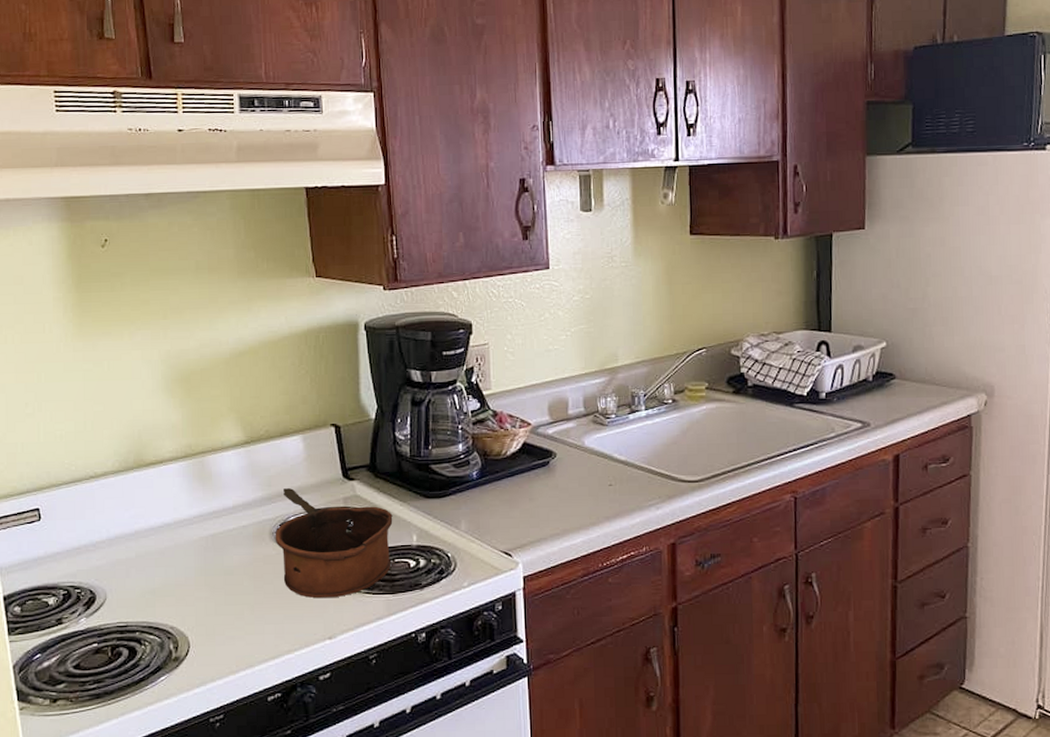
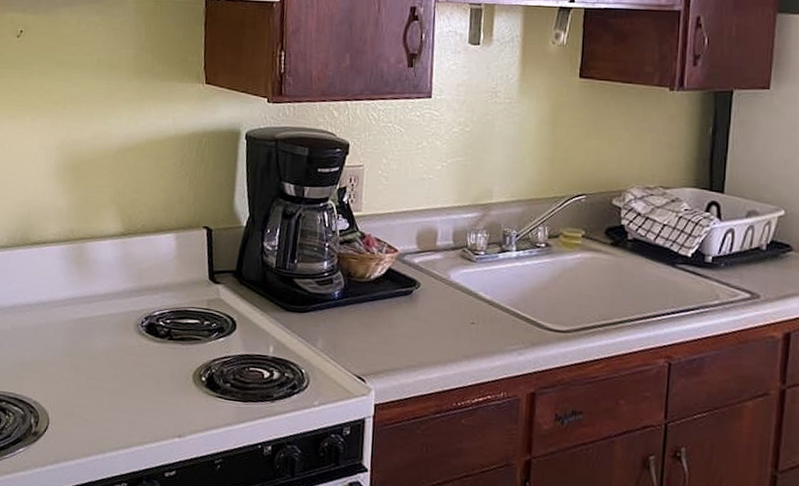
cooking pot: present [275,488,393,599] -> none [139,283,253,397]

